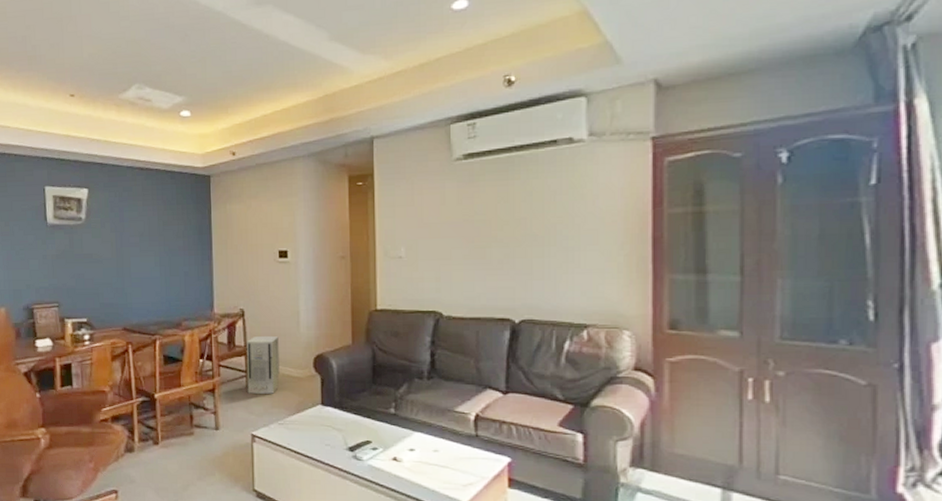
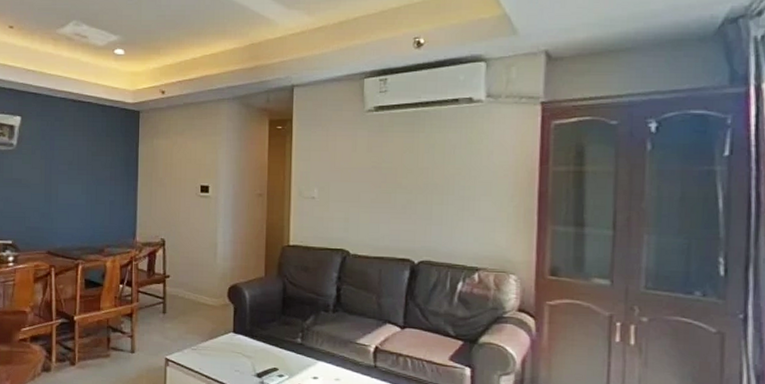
air purifier: present [246,335,280,394] -> none [164,265,196,320]

